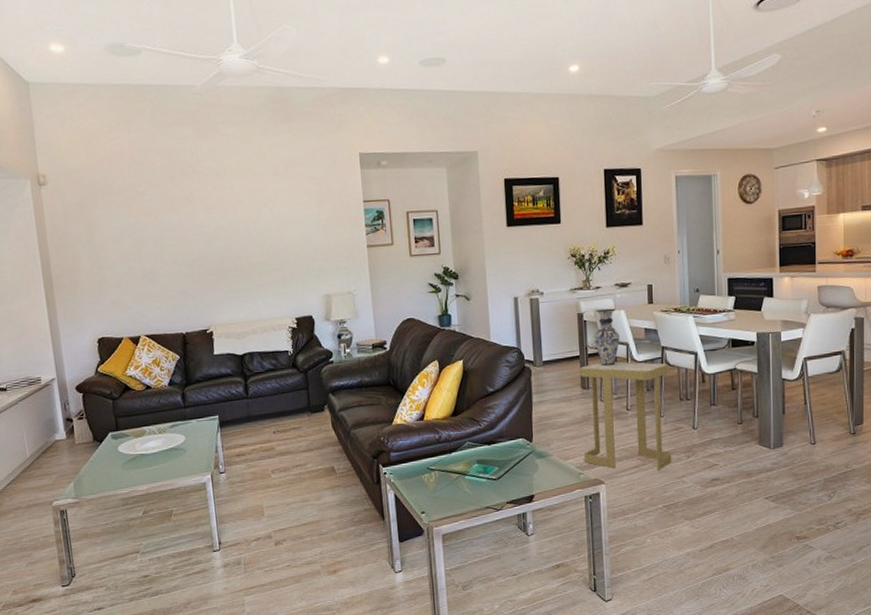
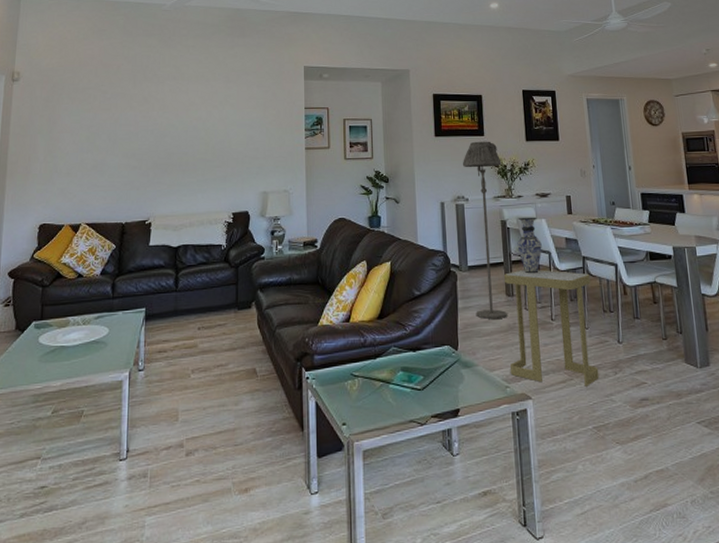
floor lamp: none [537,229,582,412] -> present [463,141,507,319]

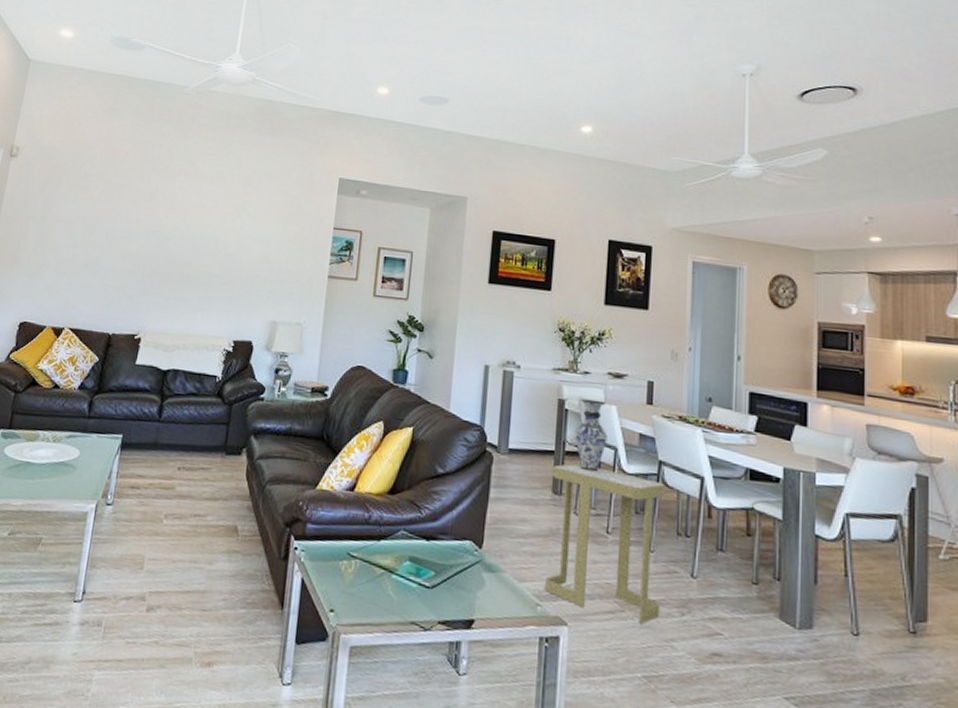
floor lamp: present [463,141,507,319] -> none [510,296,569,520]

